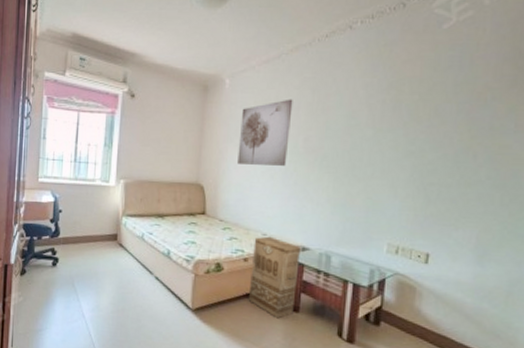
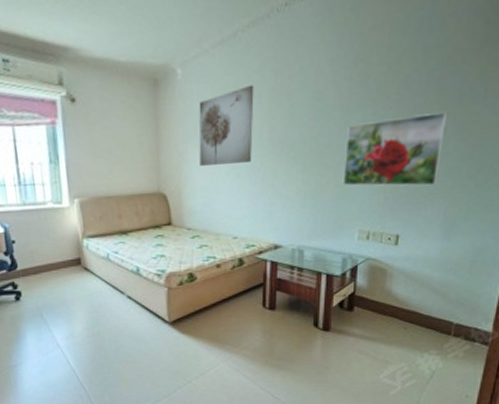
cardboard box: present [248,236,300,319] -> none [224,238,273,319]
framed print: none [372,140,477,209] -> present [342,111,447,186]

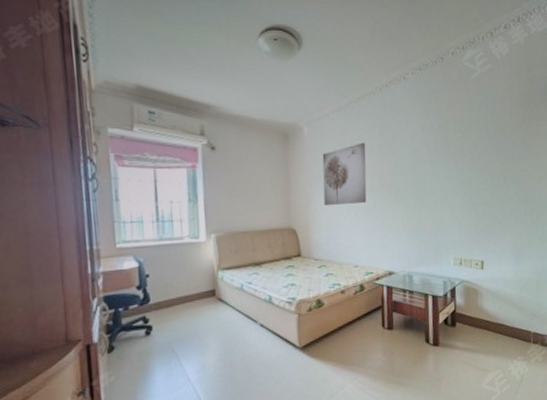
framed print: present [342,111,447,186] -> none [437,167,506,222]

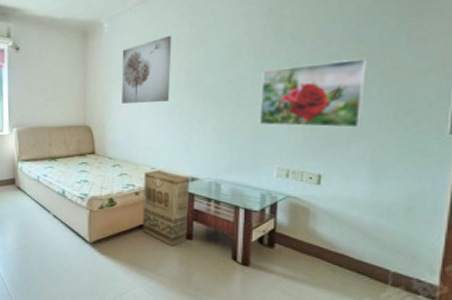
cardboard box: none [348,267,389,339] -> present [142,169,190,247]
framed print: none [437,167,506,222] -> present [259,57,367,128]

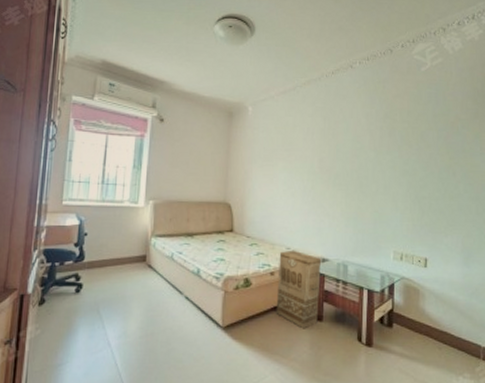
wall art: present [121,35,172,103] -> none [261,125,308,184]
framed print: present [259,57,367,128] -> none [378,161,455,218]

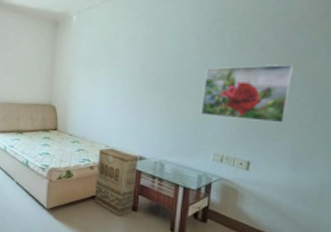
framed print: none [378,161,455,218] -> present [200,64,293,123]

